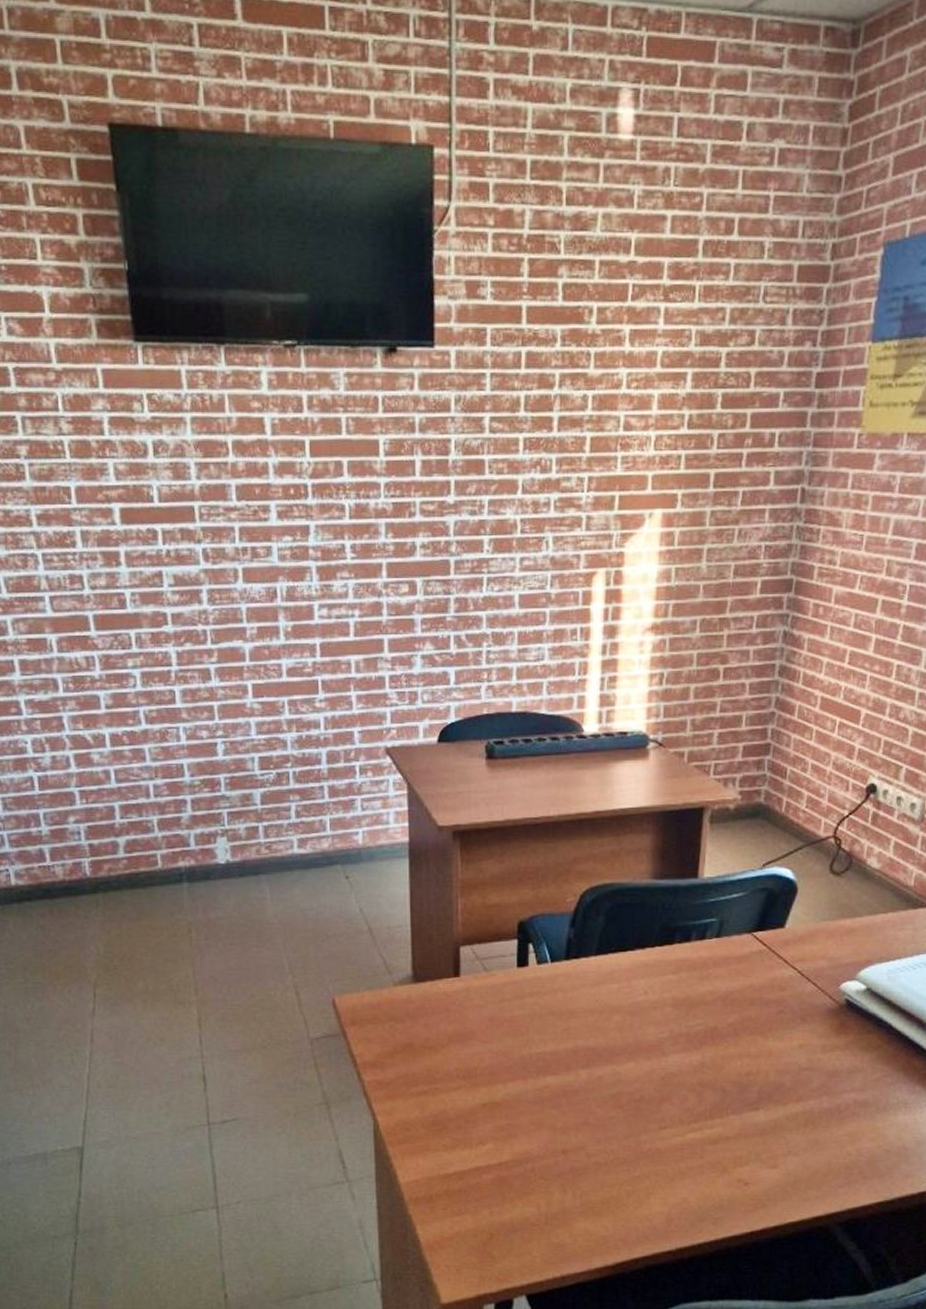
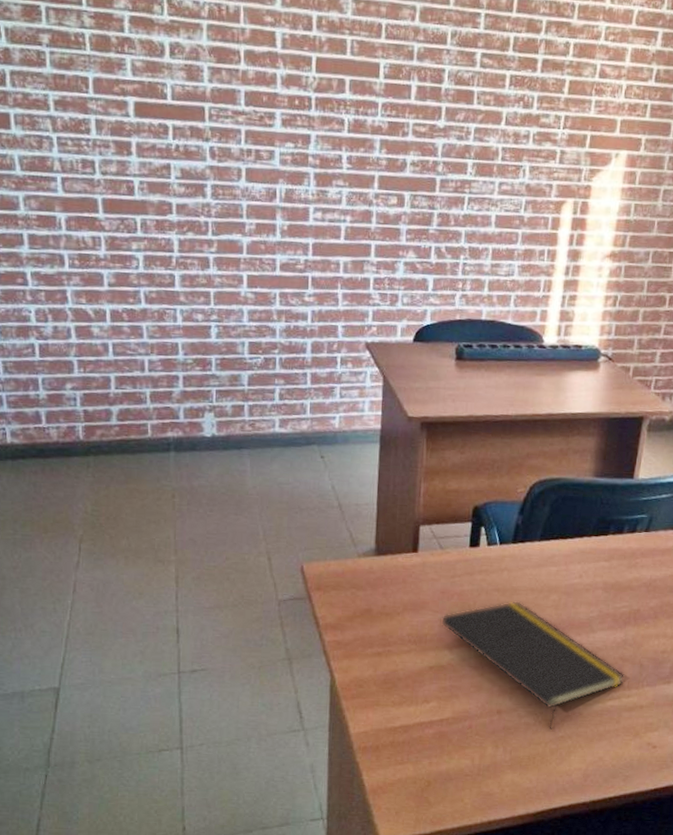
notepad: none [490,1024,705,1169] -> present [440,600,625,730]

